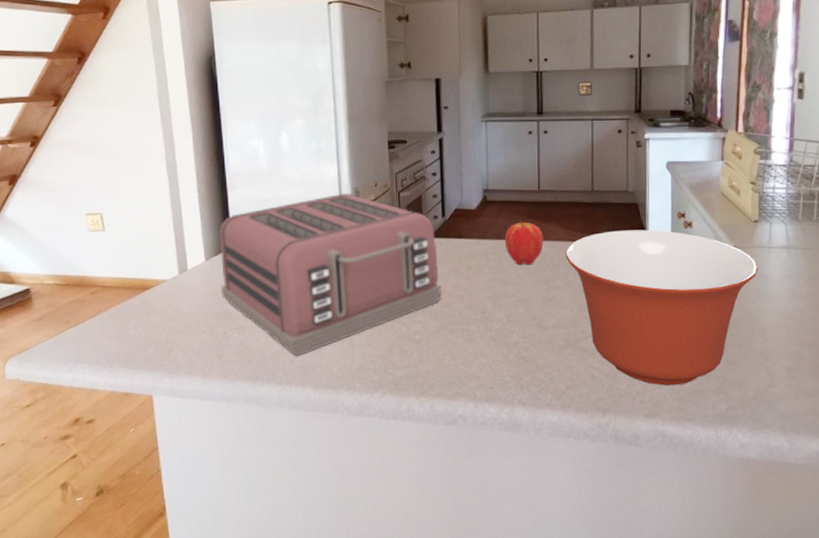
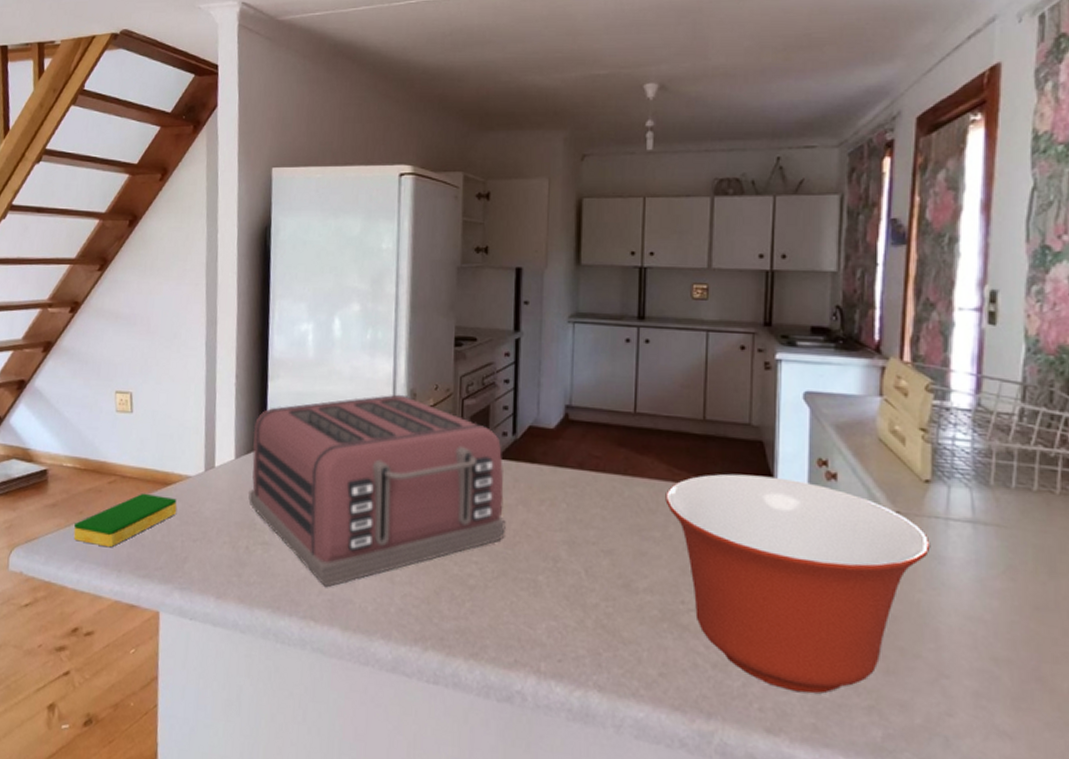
dish sponge: none [63,298,158,348] -> present [73,493,177,548]
apple: present [504,219,544,266] -> none [588,447,638,507]

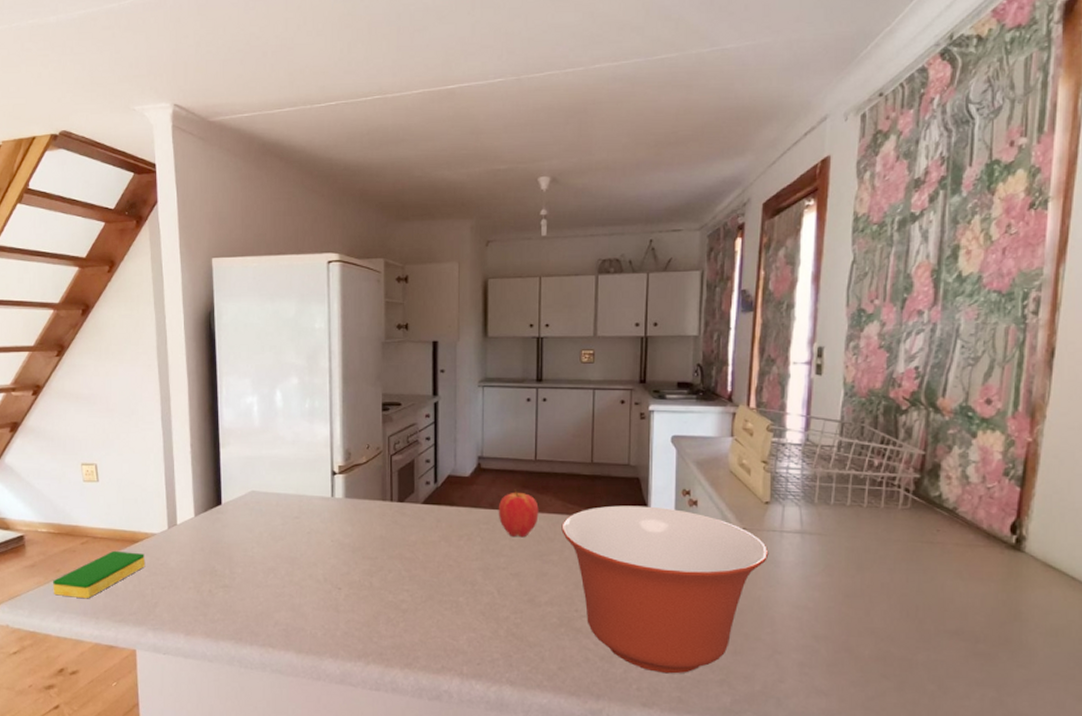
toaster: present [248,394,506,587] -> none [209,454,431,619]
apple: none [588,447,638,507] -> present [498,489,539,538]

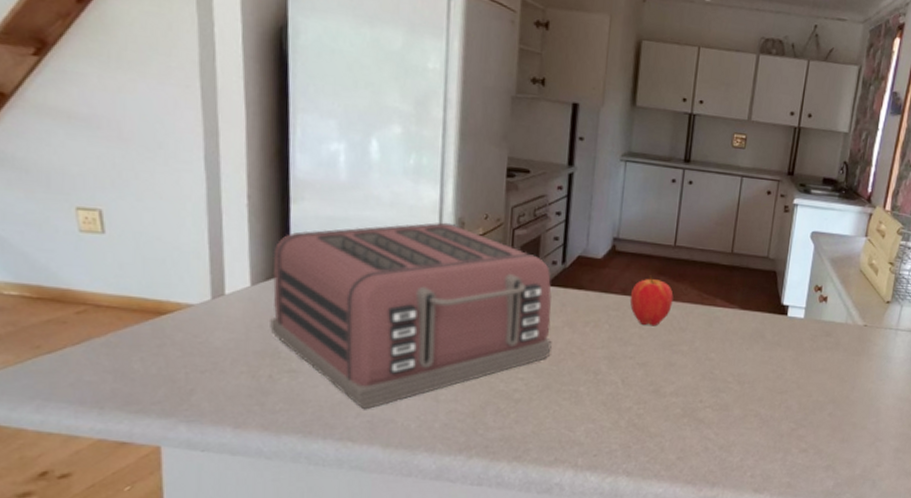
dish sponge: present [53,550,146,599] -> none [29,323,177,384]
toaster: none [209,454,431,619] -> present [270,222,552,409]
mixing bowl: present [561,505,769,674] -> none [694,297,884,461]

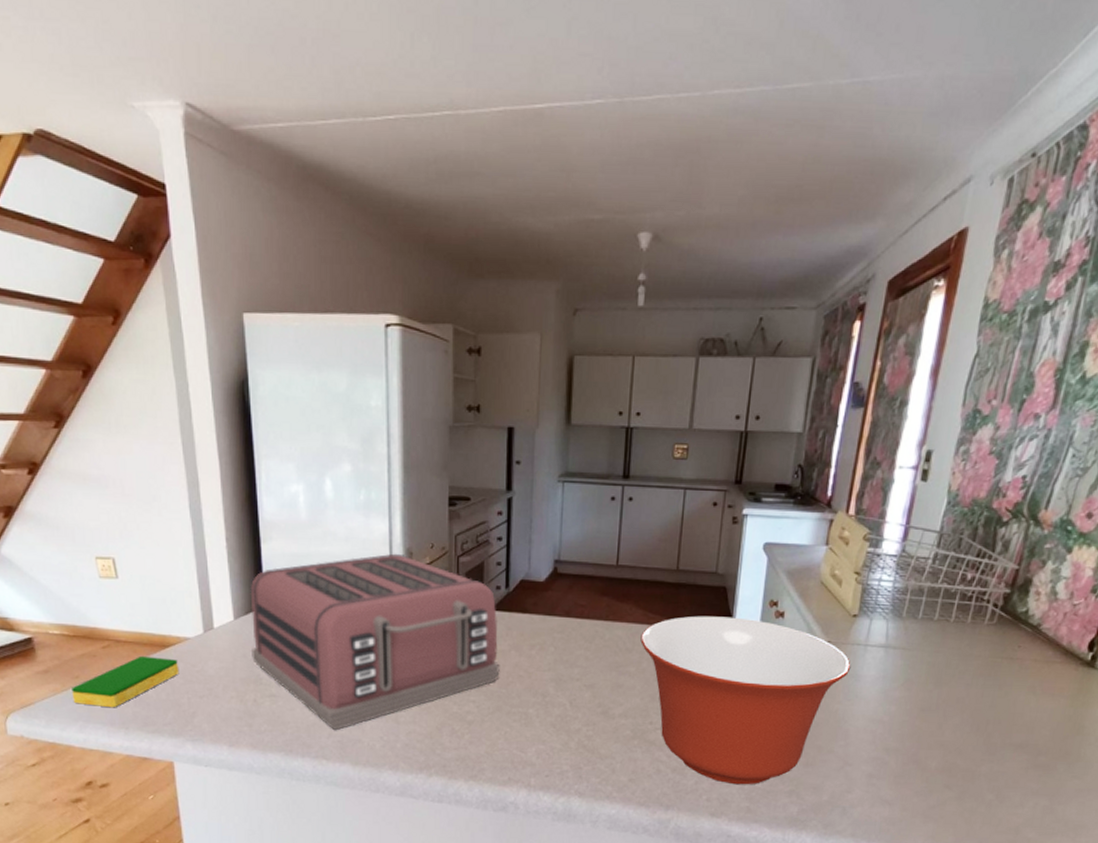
dish sponge: none [29,323,177,384] -> present [72,655,180,708]
apple: present [629,275,674,327] -> none [574,596,618,648]
mixing bowl: none [694,297,884,461] -> present [640,616,851,785]

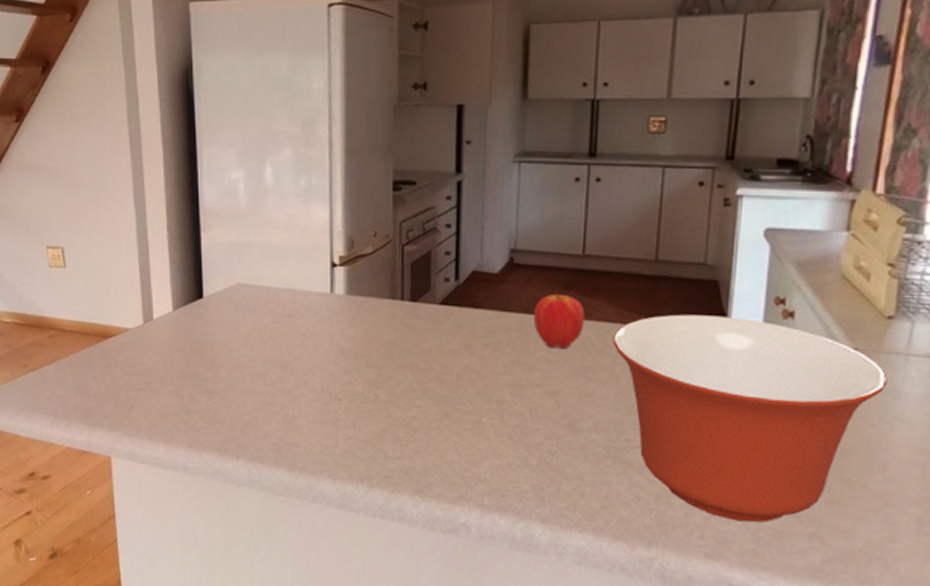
dish sponge: present [72,655,180,708] -> none [20,346,119,399]
toaster: present [250,553,500,730] -> none [189,242,449,431]
apple: none [574,596,618,648] -> present [533,290,585,350]

